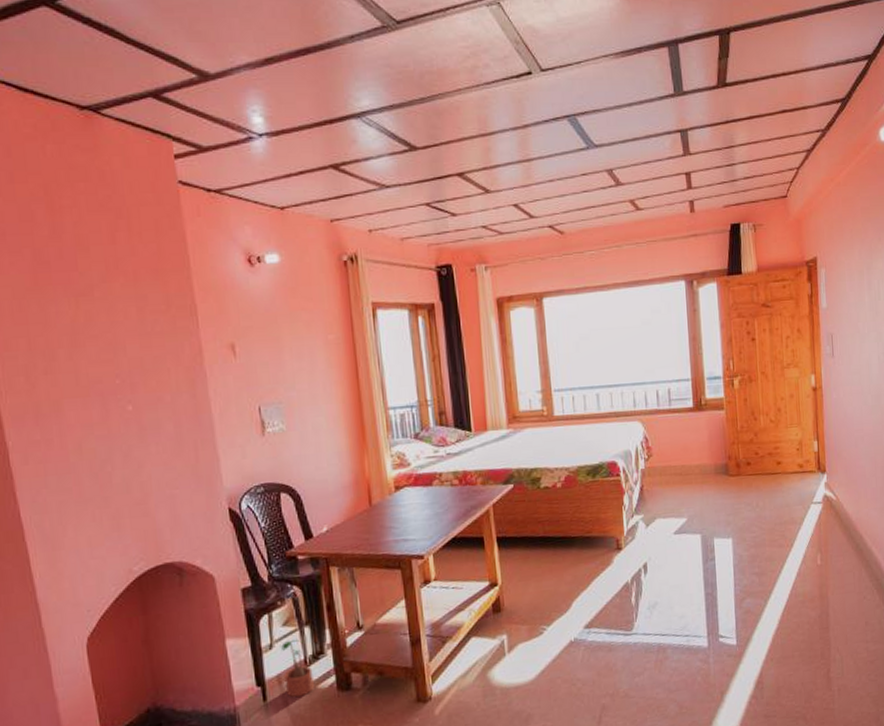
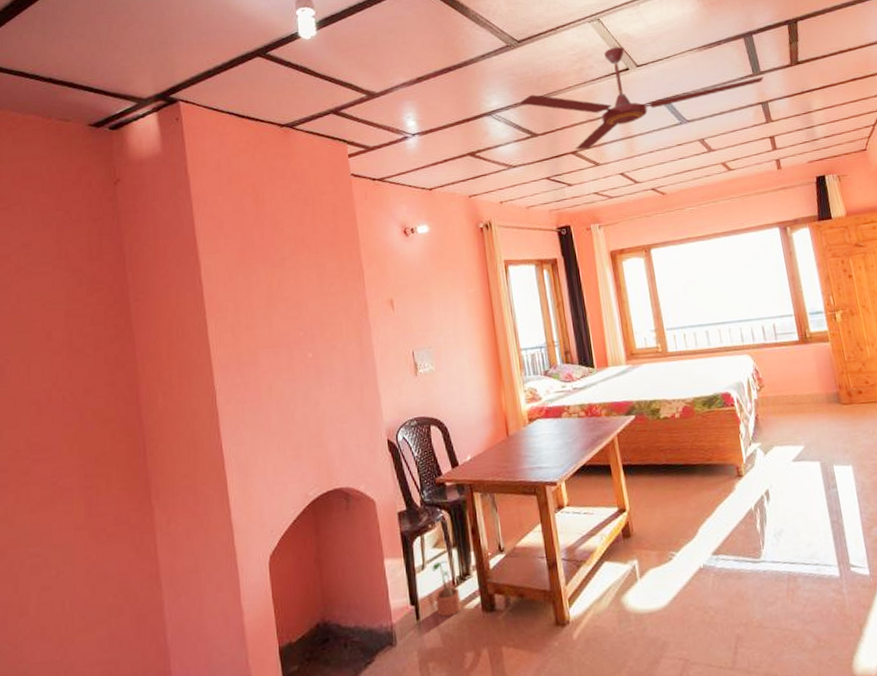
ceiling fan: none [397,42,686,172] -> present [520,46,764,150]

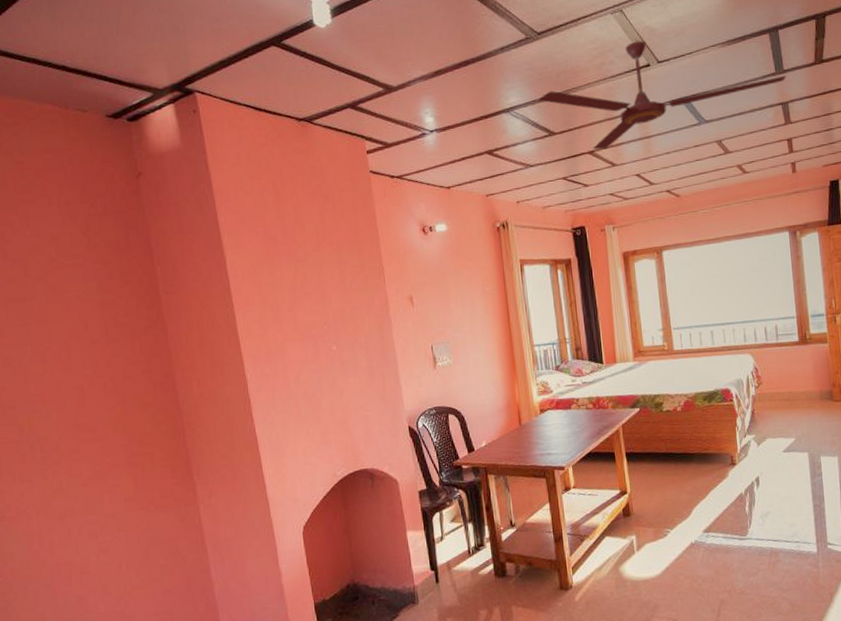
potted plant: present [431,560,462,617] -> none [449,533,476,581]

